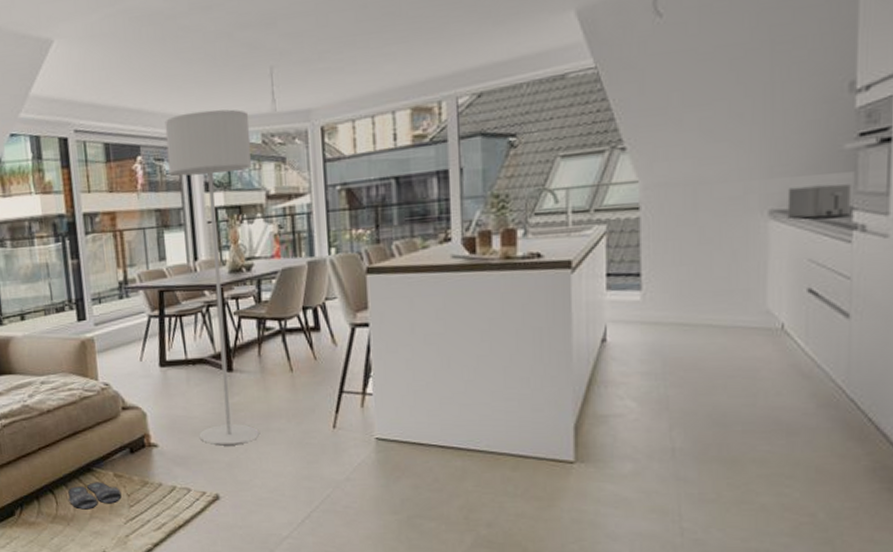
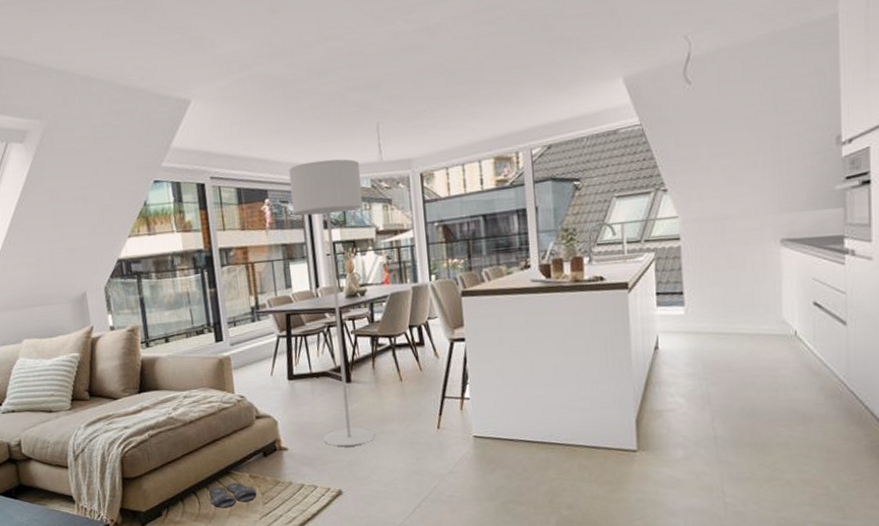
toaster: present [787,184,851,220] -> none [794,217,842,246]

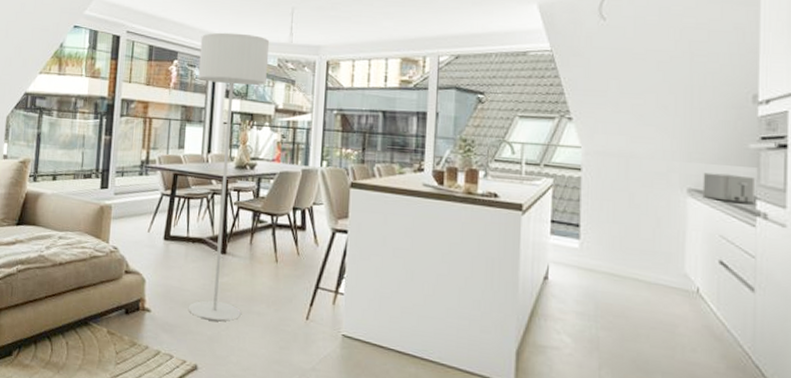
slippers: present [209,483,257,508] -> none [62,335,111,361]
toaster: none [794,217,842,246] -> present [702,172,754,205]

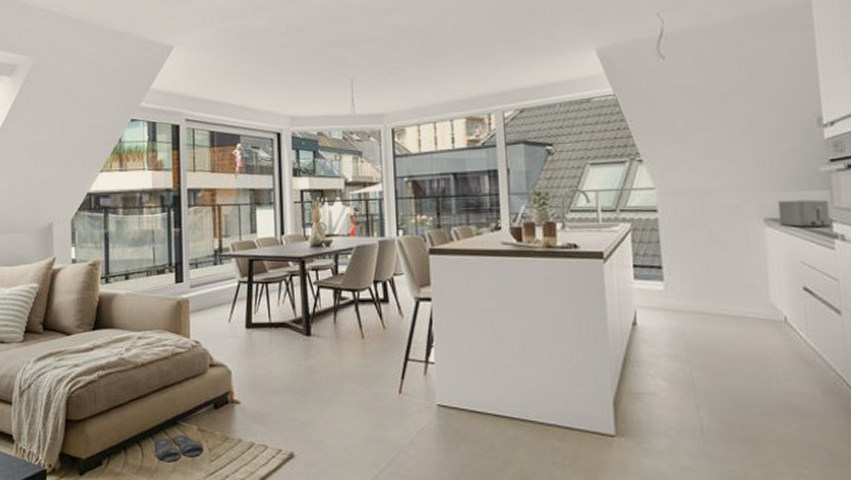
slippers: none [62,335,111,361] -> present [153,435,204,463]
floor lamp: present [188,32,270,322] -> none [262,109,334,405]

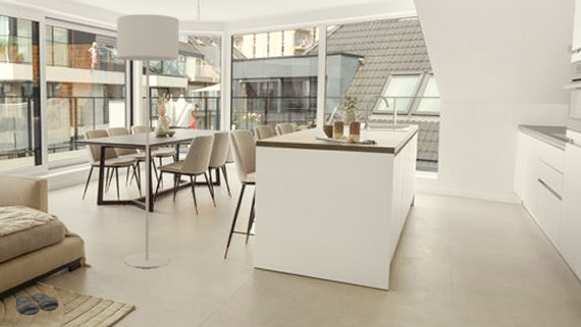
floor lamp: none [262,109,334,405] -> present [116,14,180,269]
toaster: present [777,199,831,228] -> none [528,111,566,134]

